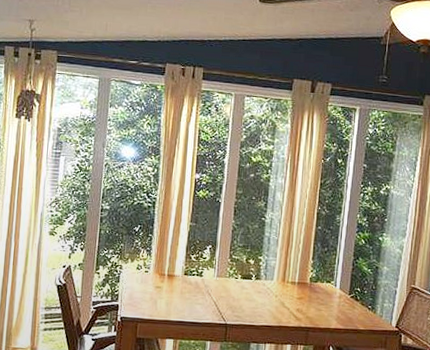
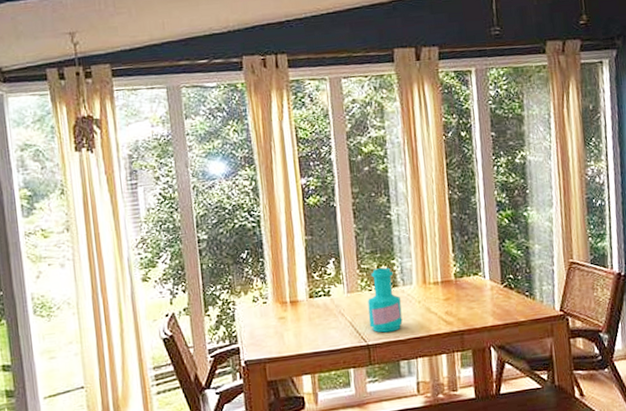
bottle: none [230,261,261,317] -> present [367,267,403,333]

